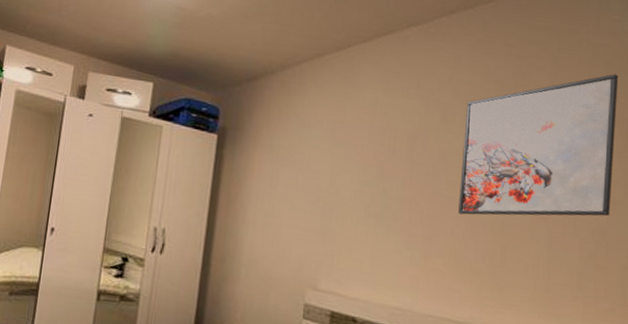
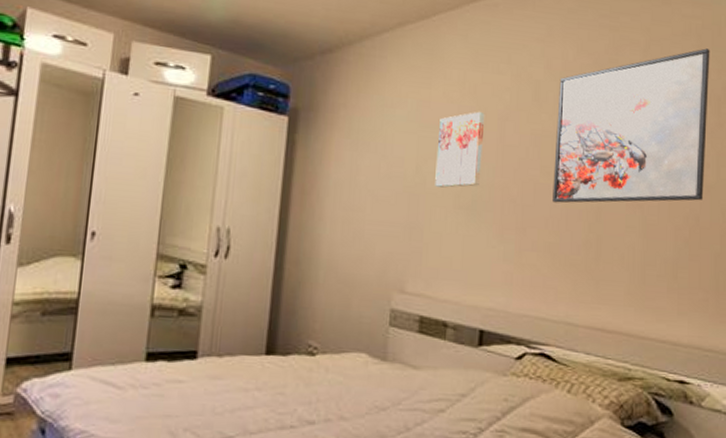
wall art: none [347,131,395,199] -> present [435,111,485,188]

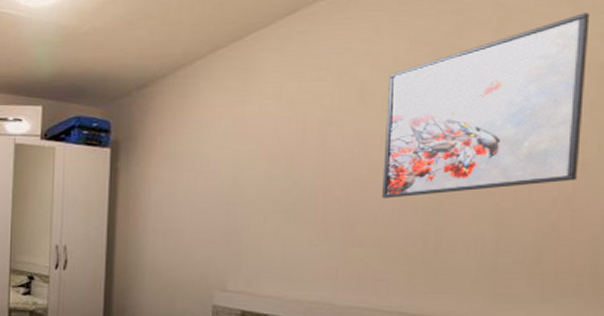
wall art: present [435,111,485,188] -> none [253,119,304,195]

